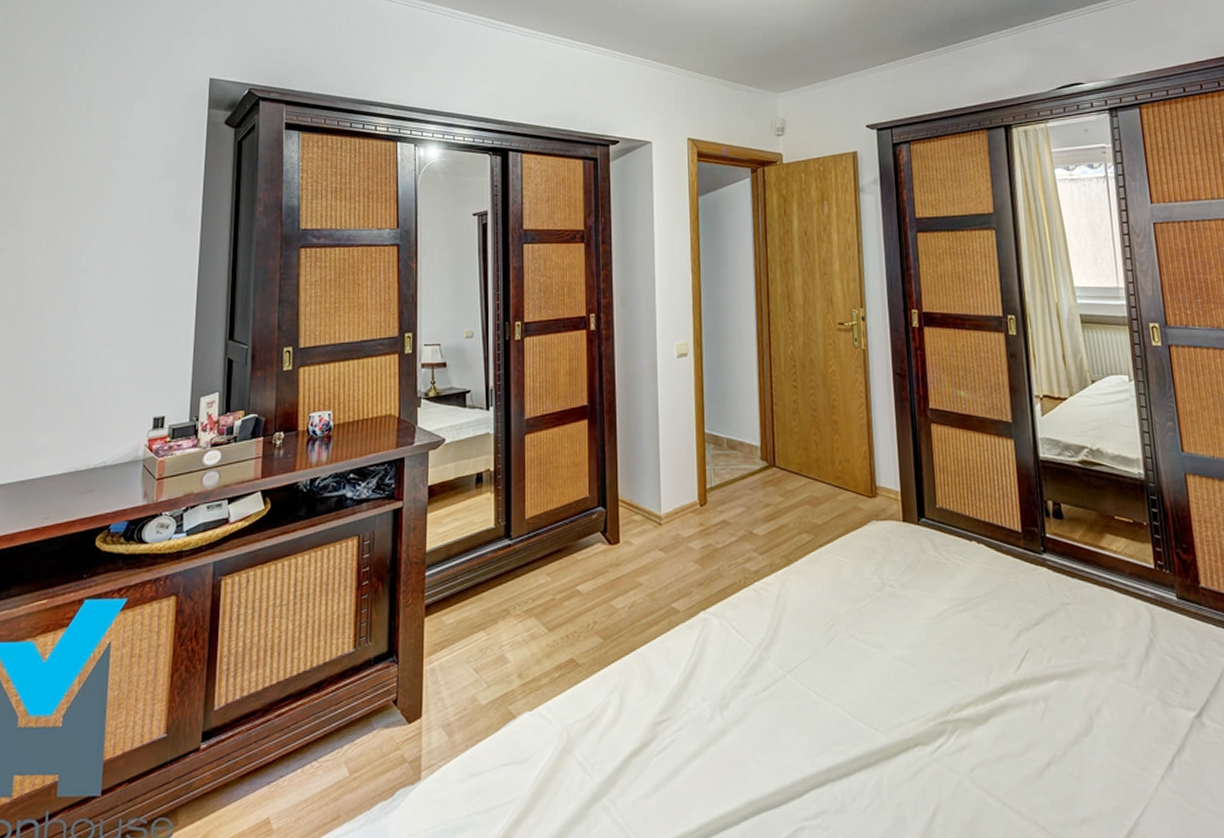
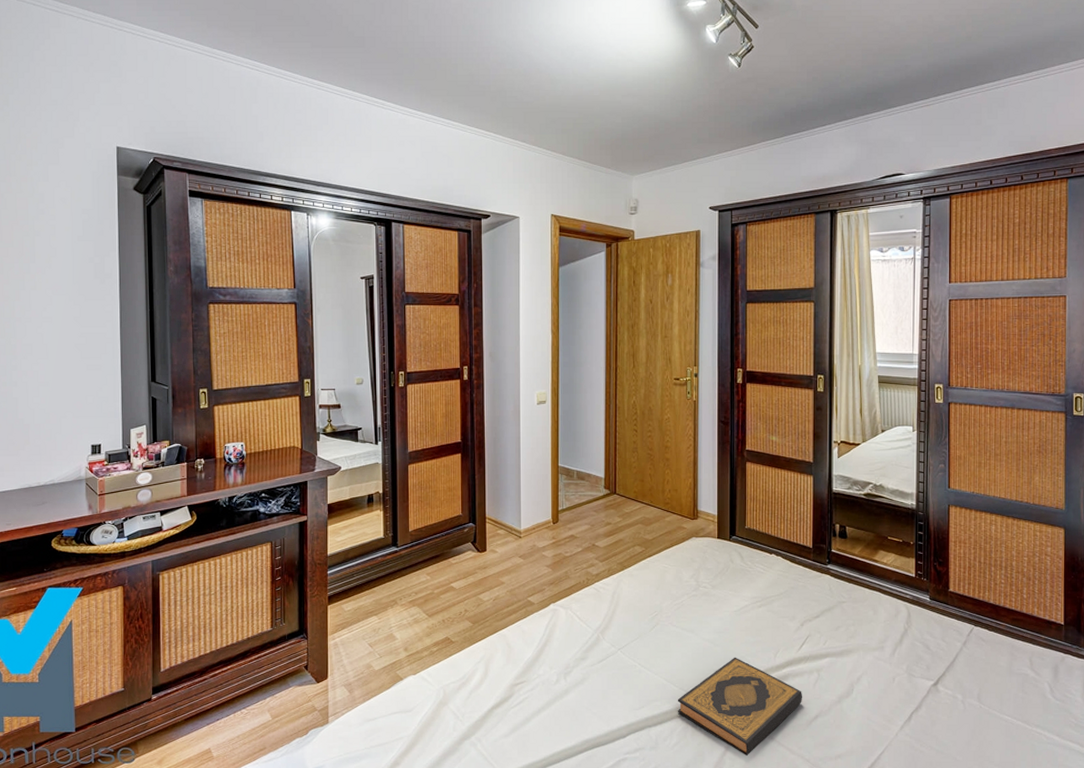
hardback book: none [866,680,1029,821] -> present [677,657,803,755]

